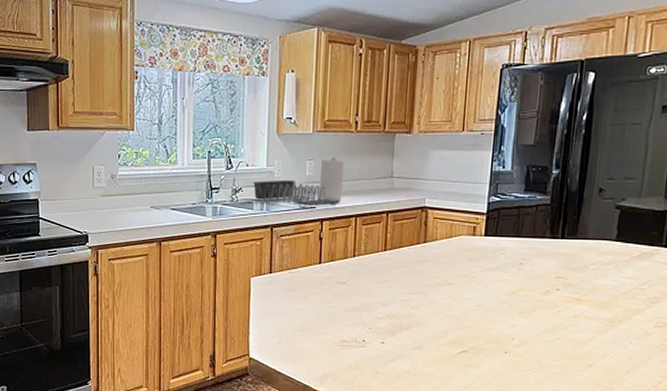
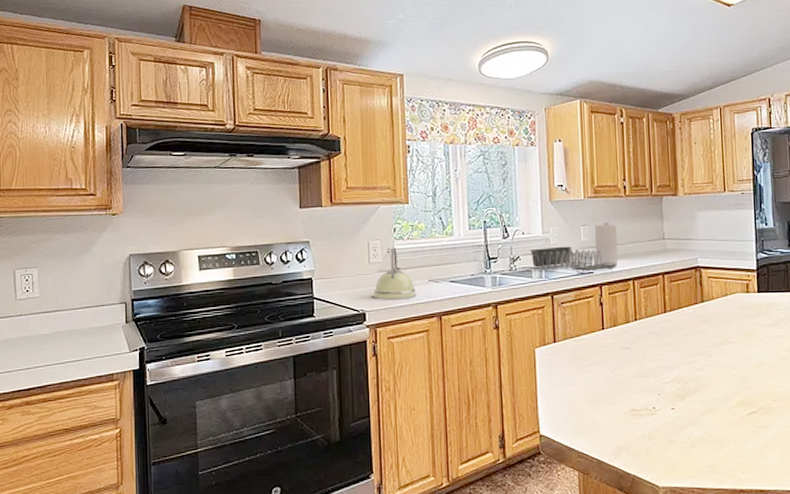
kettle: none [96,173,138,225] -> present [373,247,416,301]

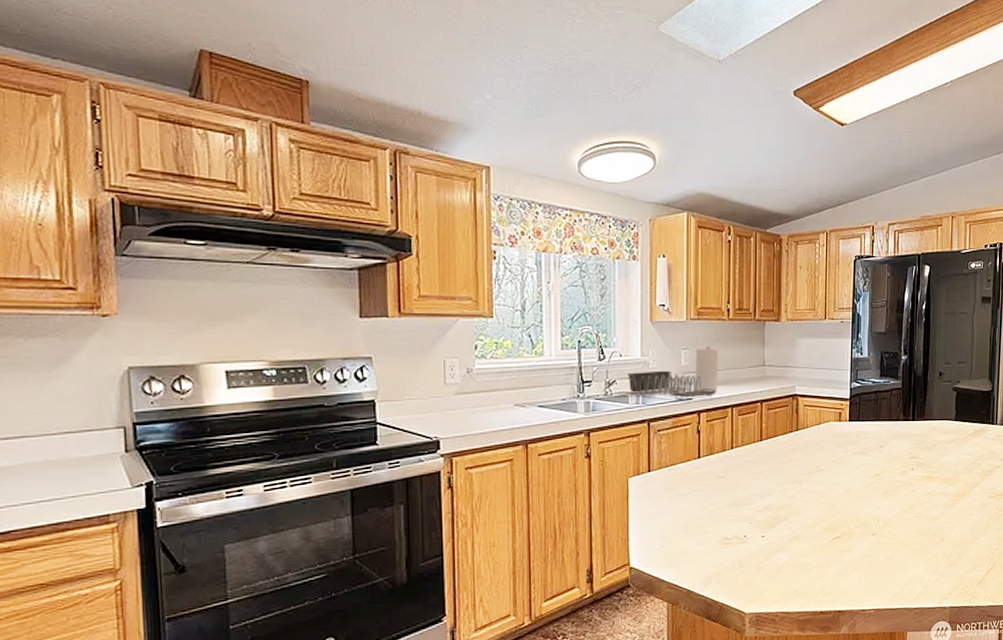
kettle: present [373,247,416,301] -> none [449,367,500,427]

